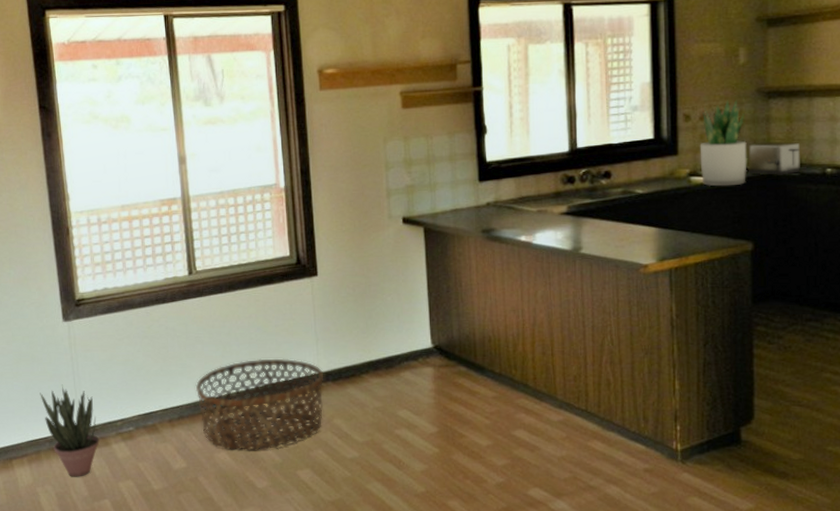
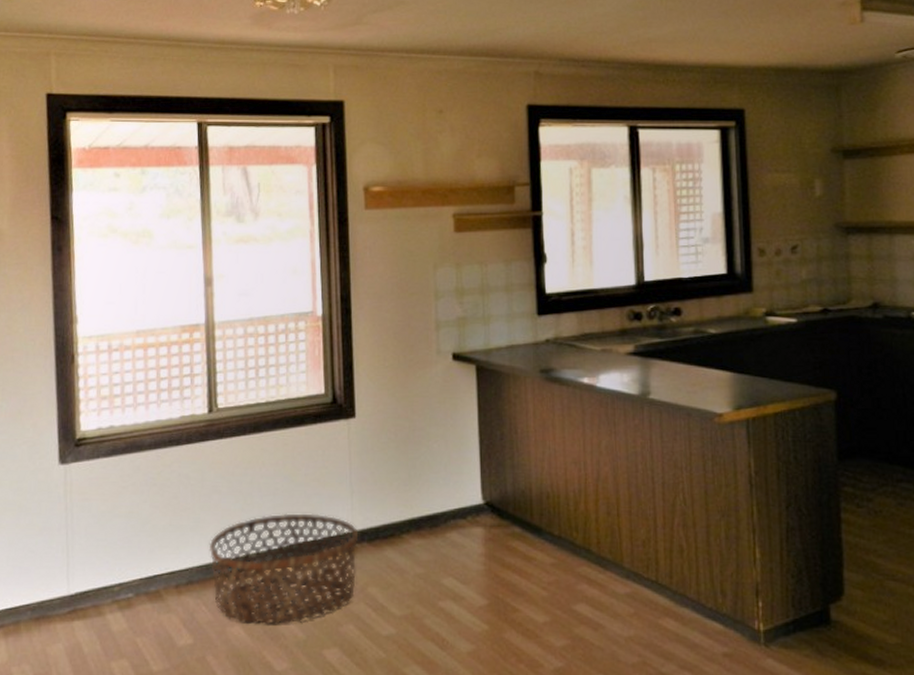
potted plant: present [40,384,100,477] -> none [25,540,92,655]
planter: present [699,99,747,187] -> none [776,234,827,328]
toaster: present [747,141,800,175] -> none [826,281,884,318]

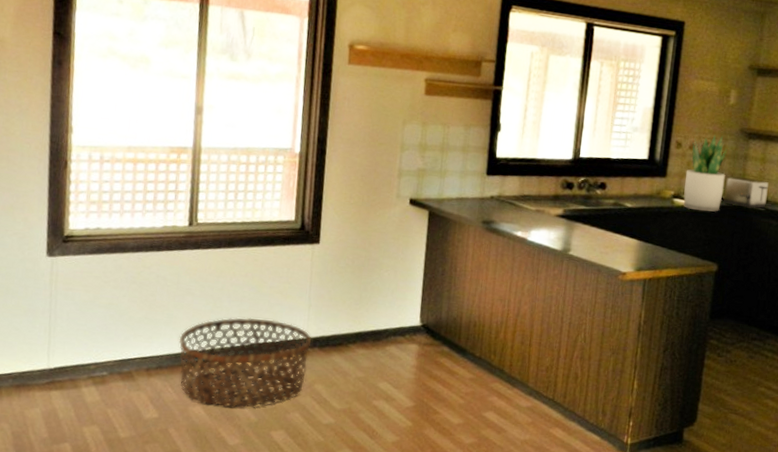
planter: none [776,234,827,328] -> present [683,134,728,212]
toaster: none [826,281,884,318] -> present [722,176,769,209]

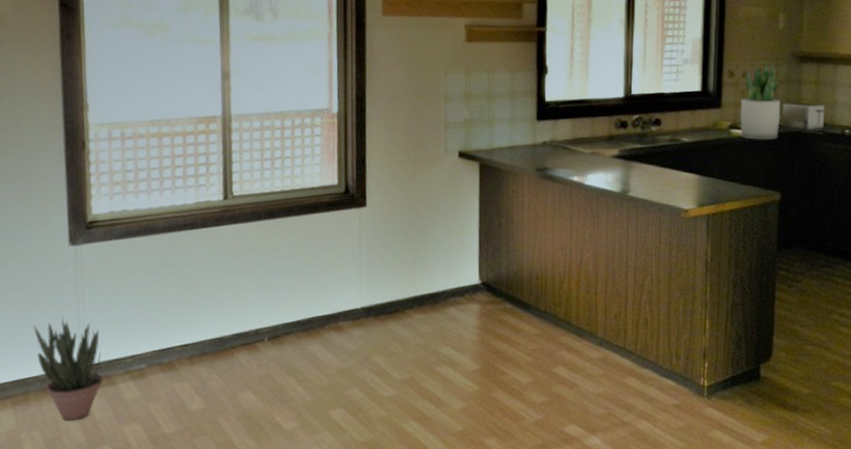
potted plant: none [9,321,69,418] -> present [33,316,104,421]
basket: present [179,317,312,408] -> none [222,291,366,389]

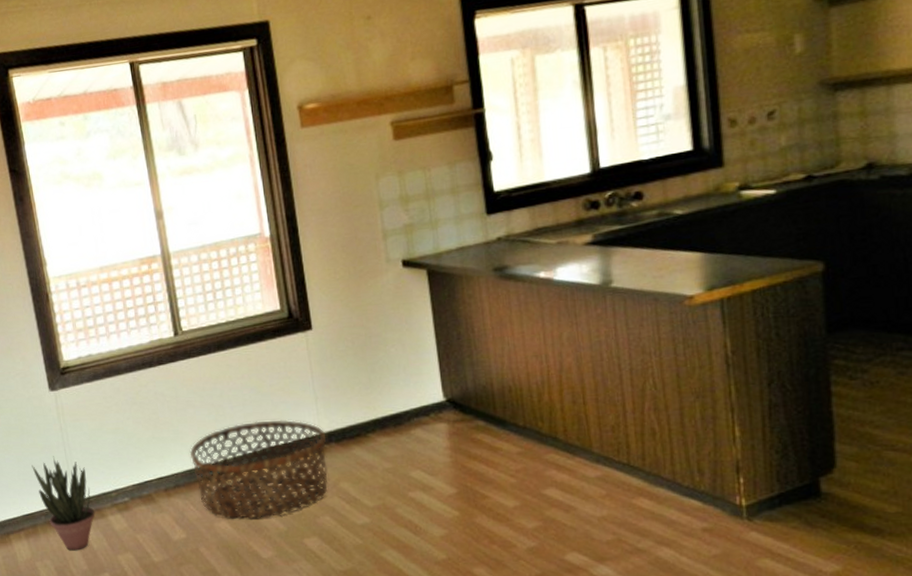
basket: none [222,291,366,389] -> present [189,419,328,519]
planter: present [740,60,781,140] -> none [750,96,812,200]
toaster: present [780,101,825,133] -> none [810,140,880,182]

